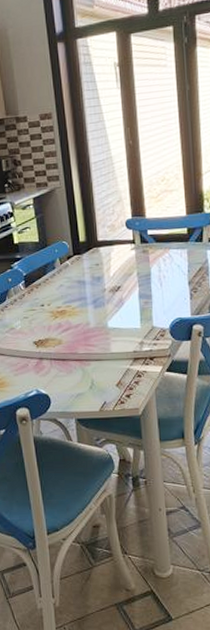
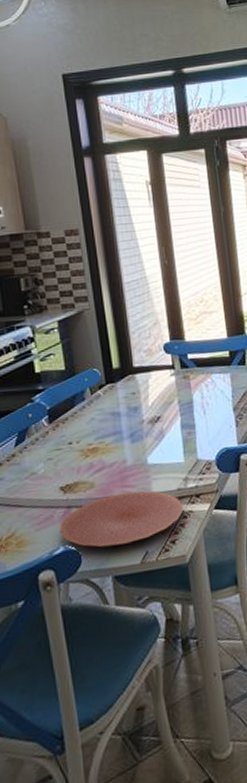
plate: none [33,350,139,394] -> present [59,490,184,548]

